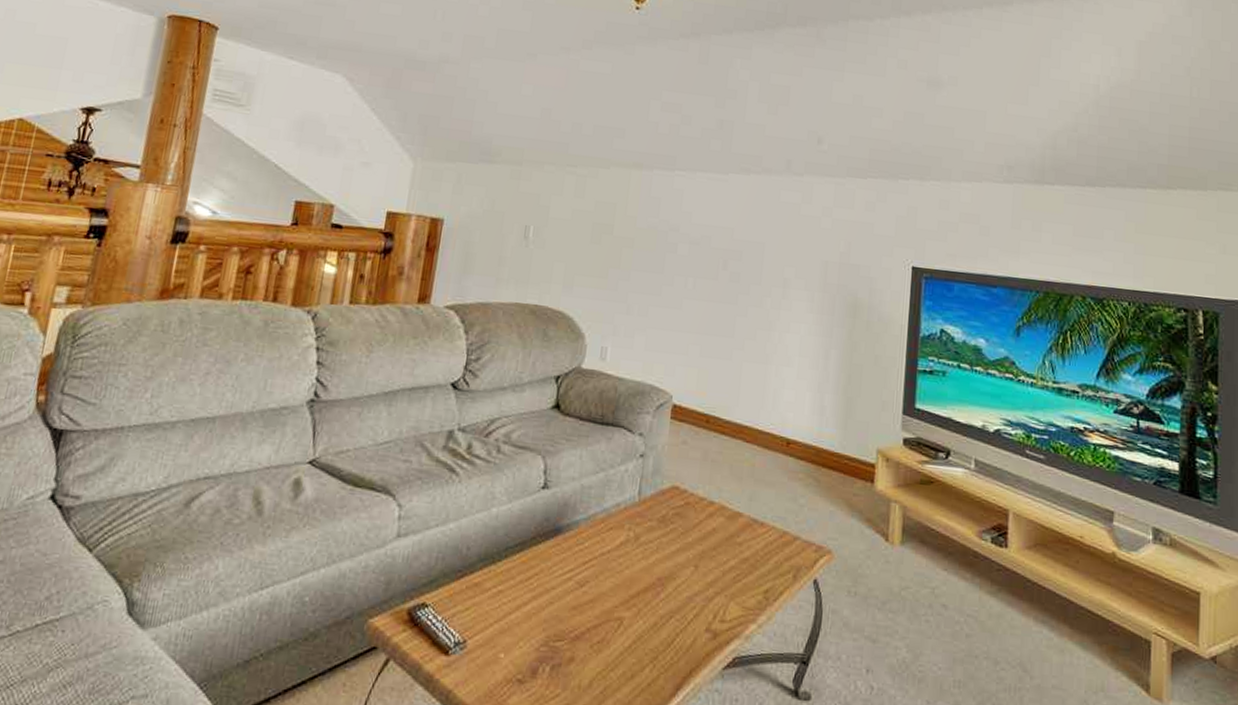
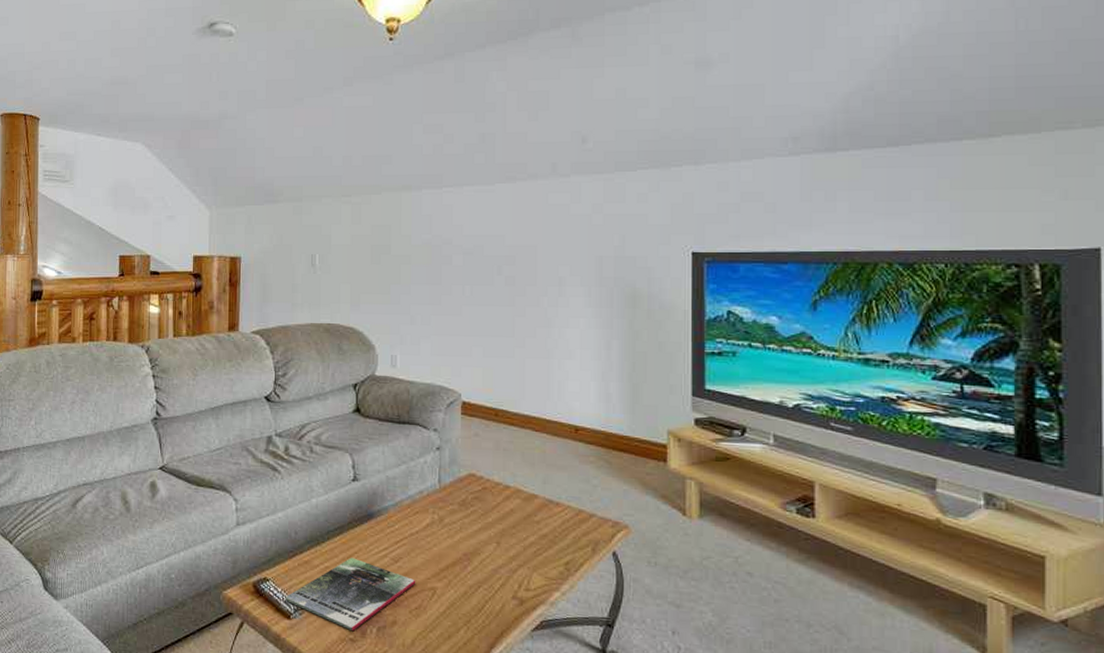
magazine: none [444,580,602,671] -> present [285,557,416,632]

